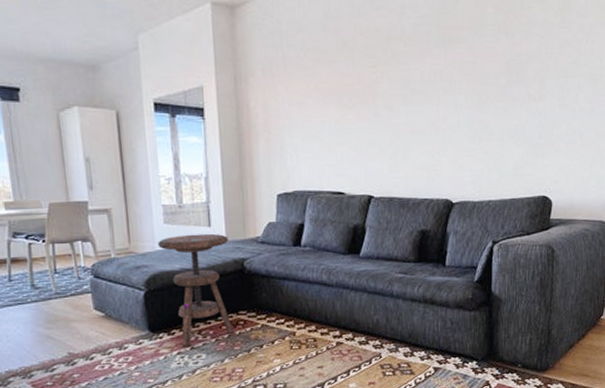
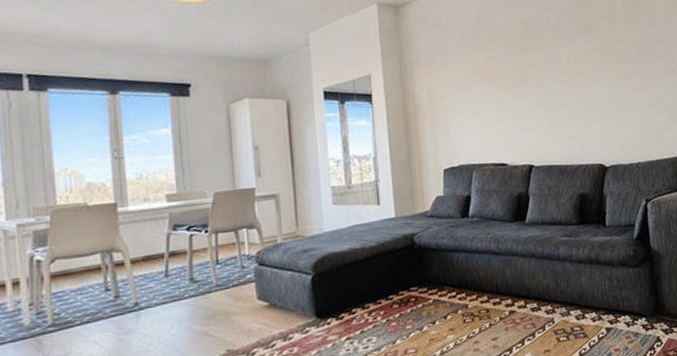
side table: present [158,233,234,347] -> none [326,211,406,332]

